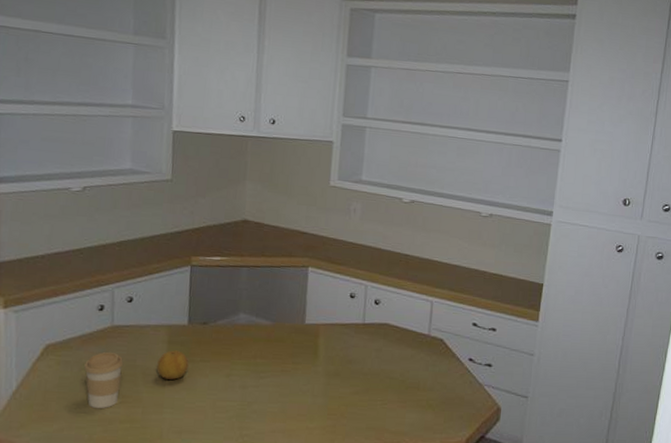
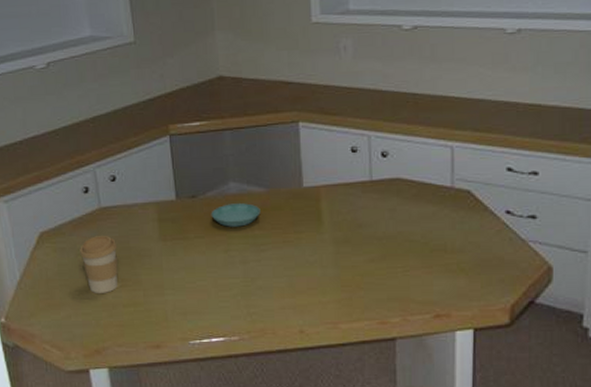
fruit: present [157,350,189,380] -> none [151,228,184,259]
saucer: none [218,332,265,355] -> present [211,203,261,227]

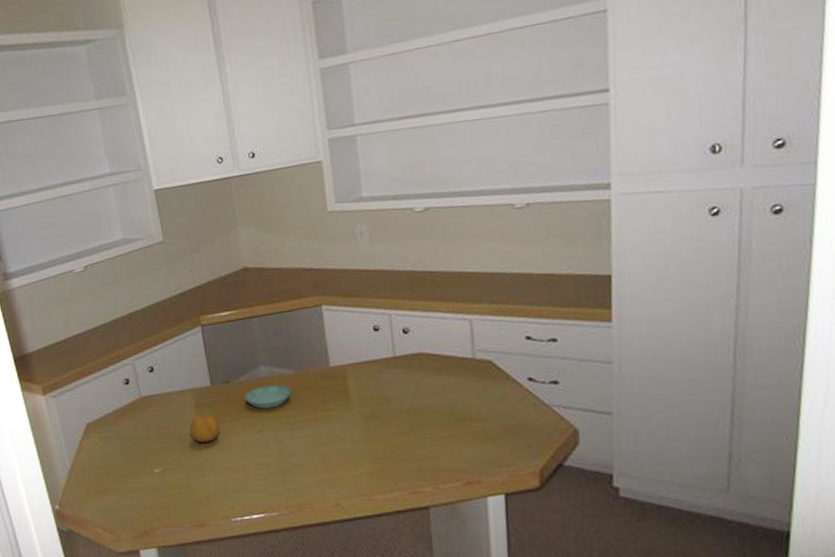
coffee cup: present [80,236,118,293] -> none [124,423,161,478]
fruit: none [151,228,184,259] -> present [189,413,221,443]

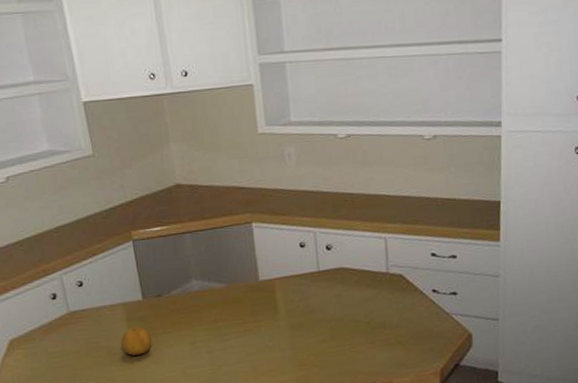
saucer: present [244,385,291,409] -> none [176,298,222,321]

